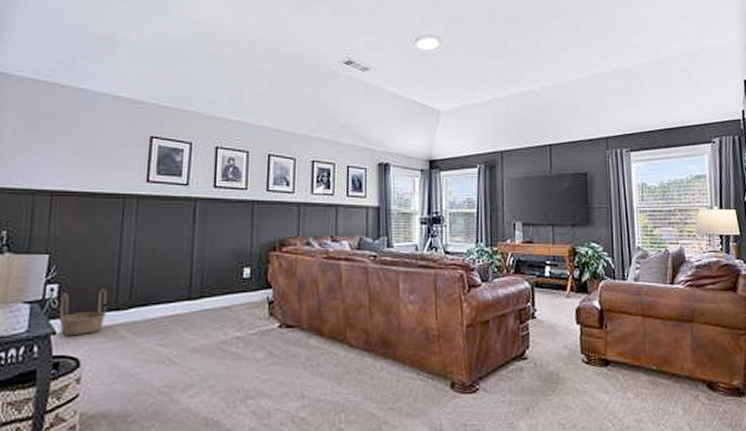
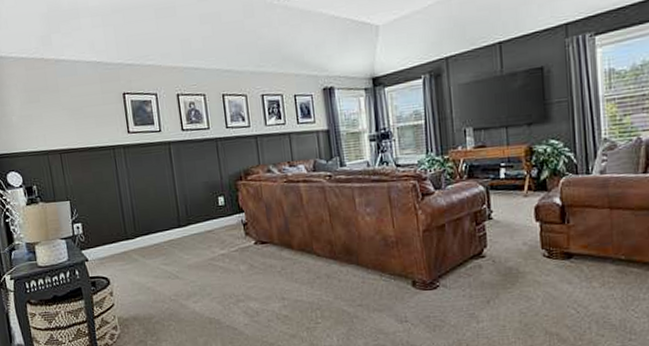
basket: present [58,289,108,336] -> none [85,224,121,262]

